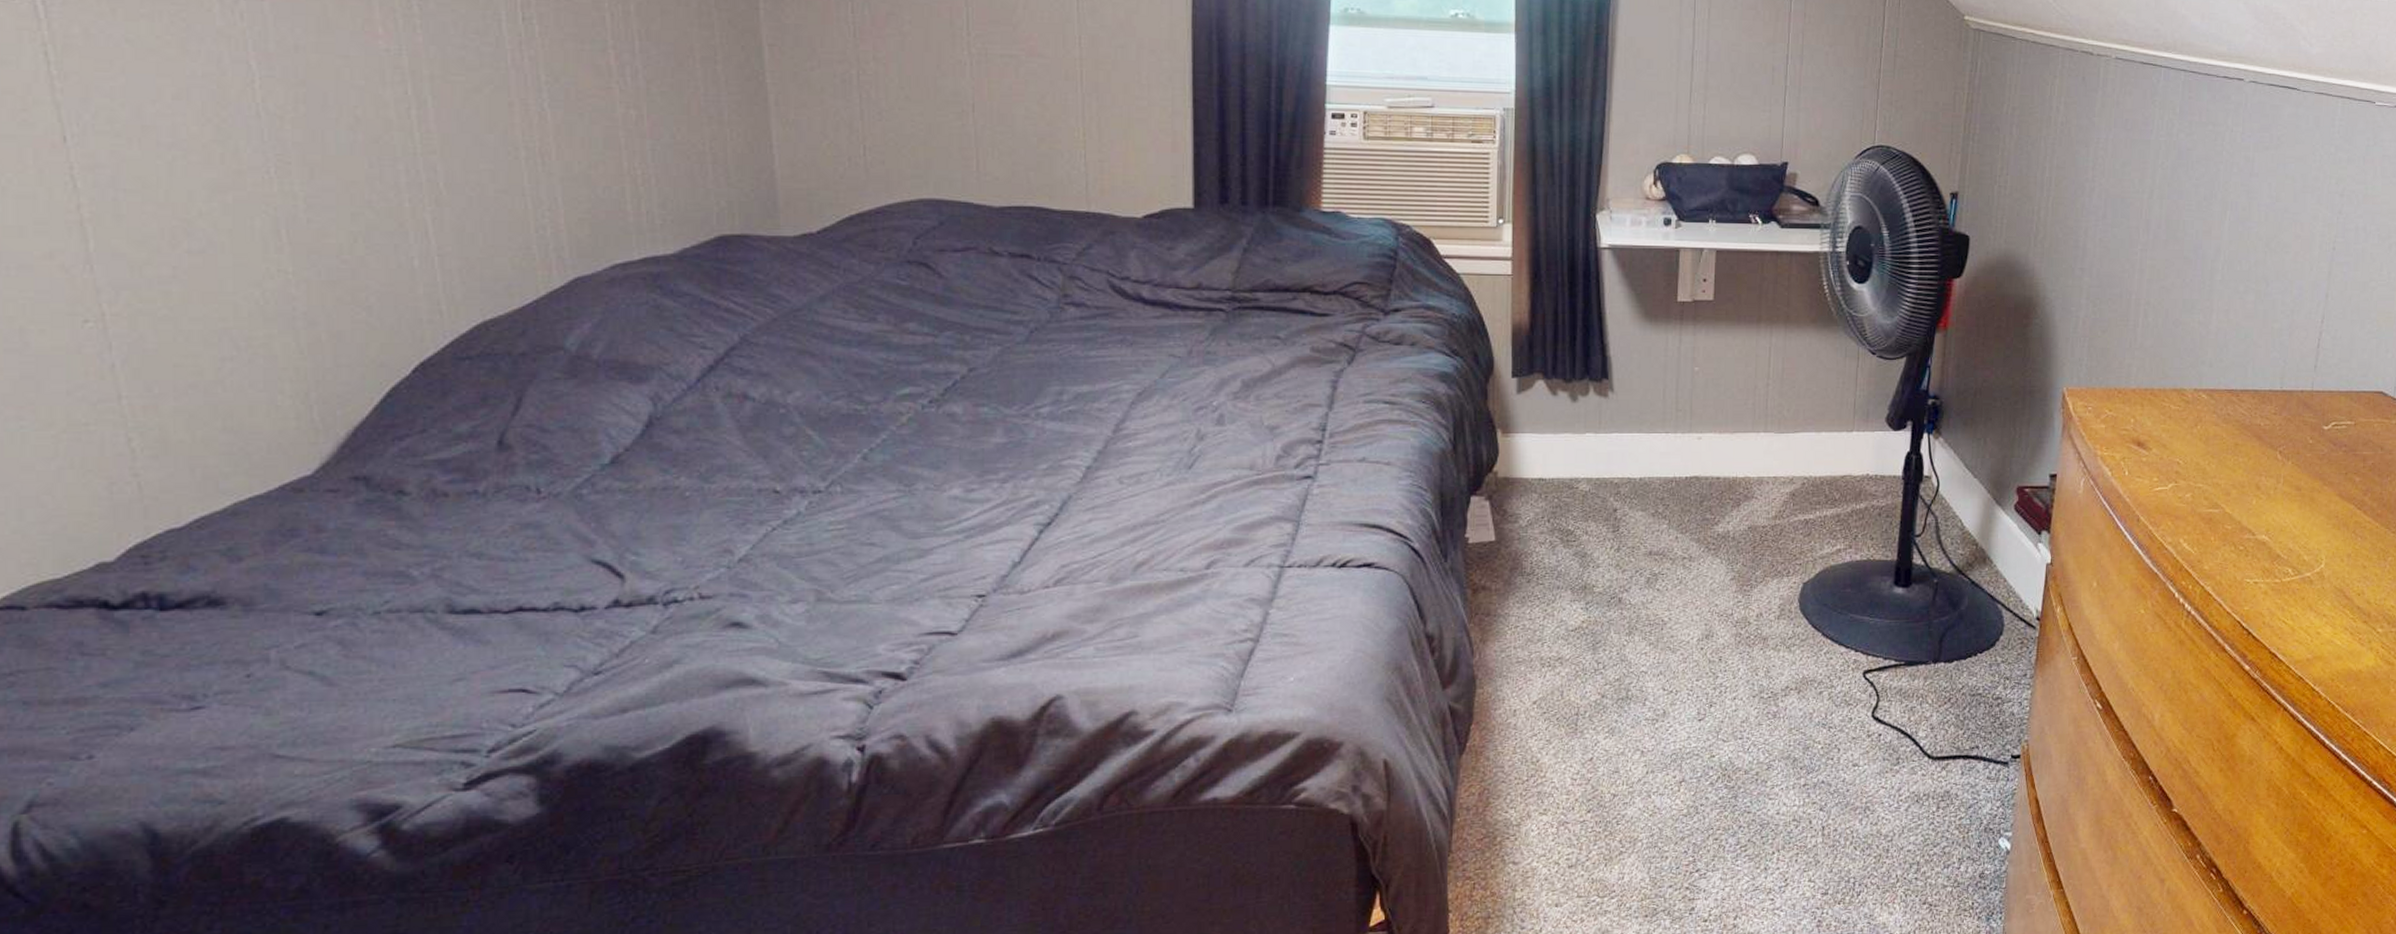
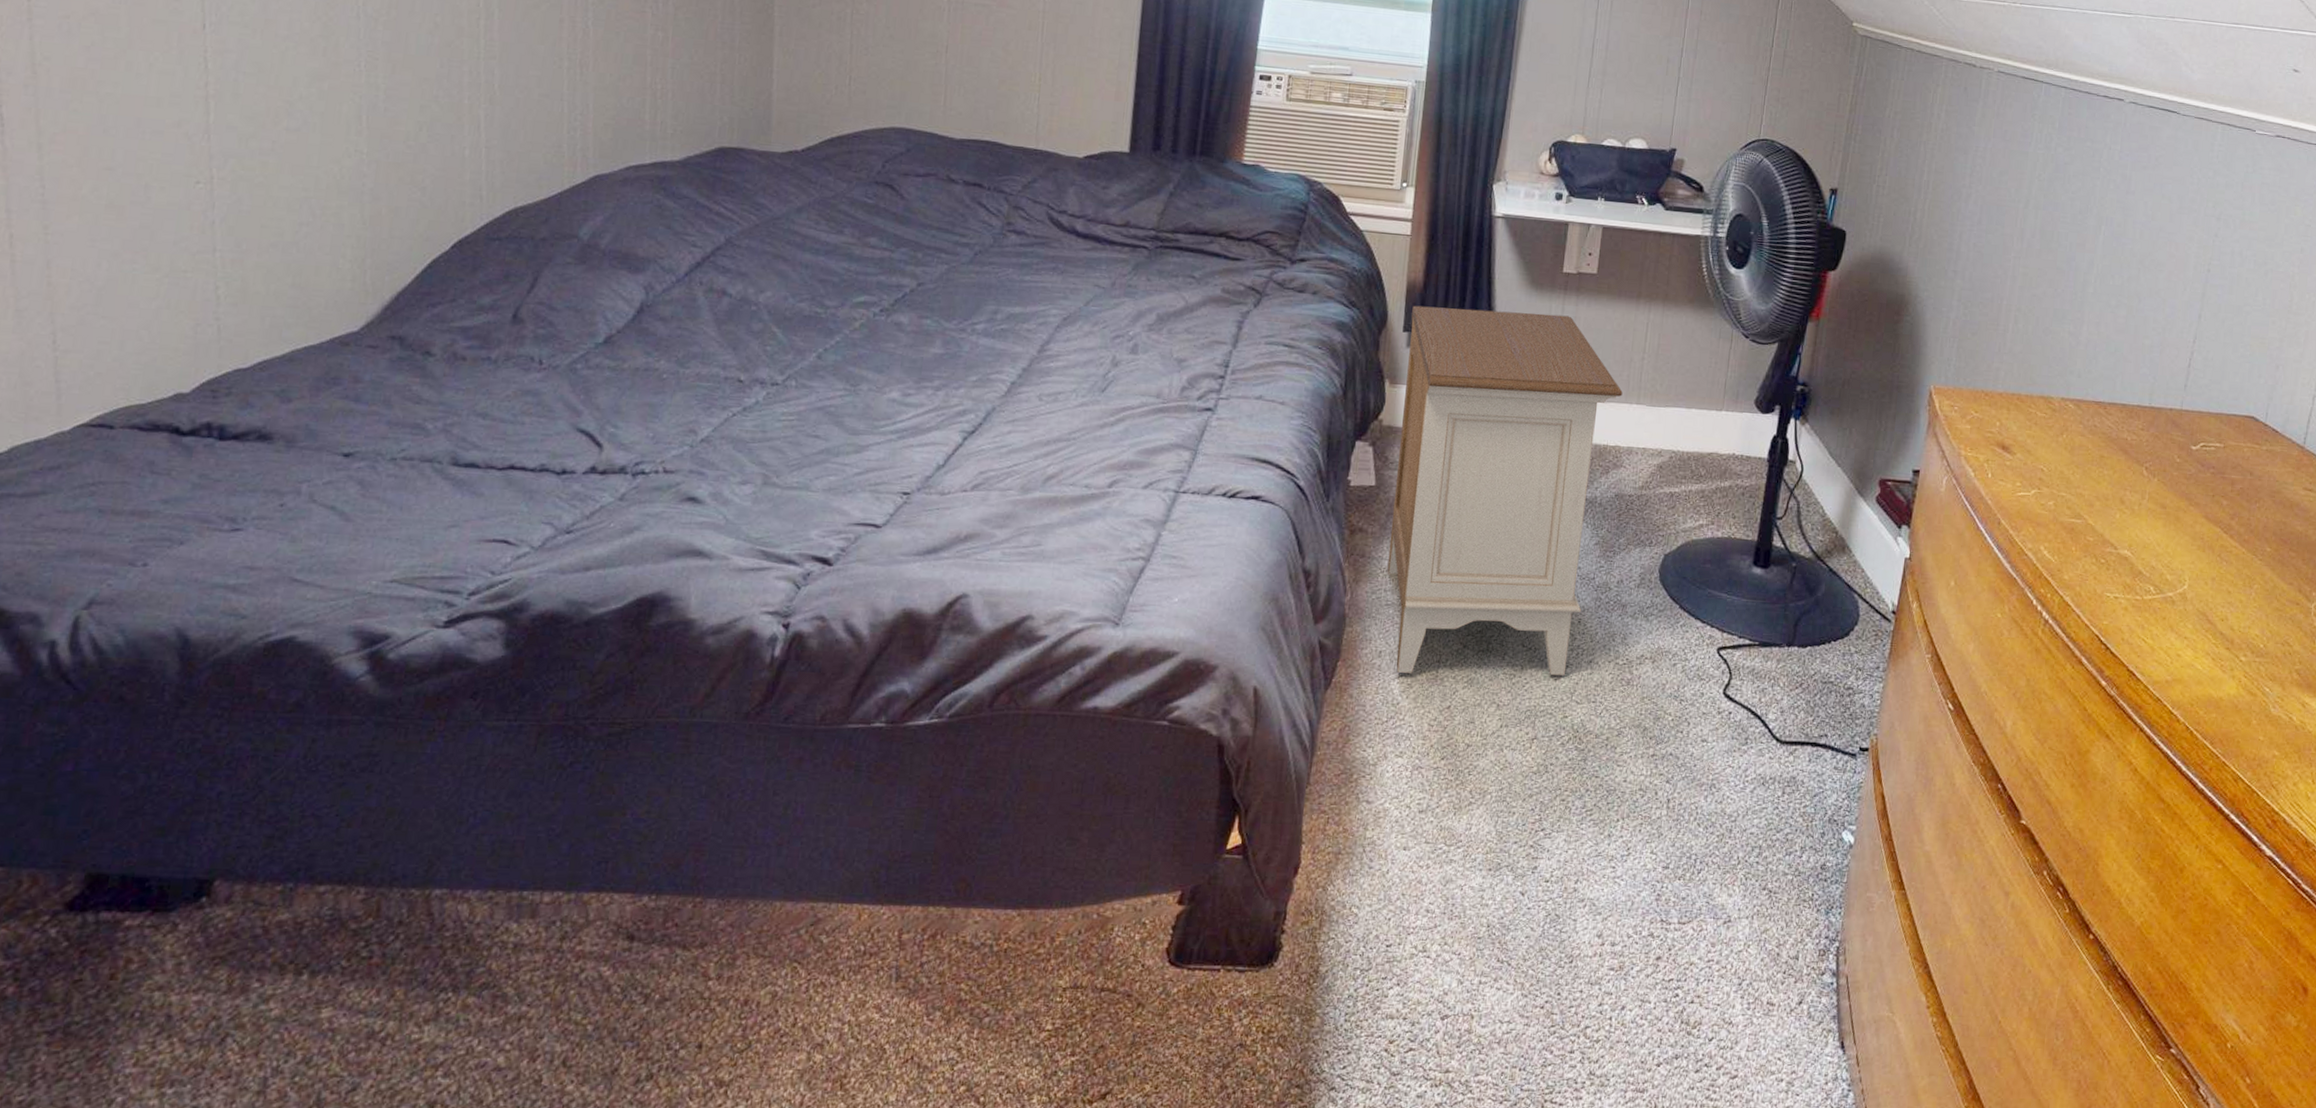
nightstand: none [1515,346,1749,730] -> present [1387,305,1623,676]

